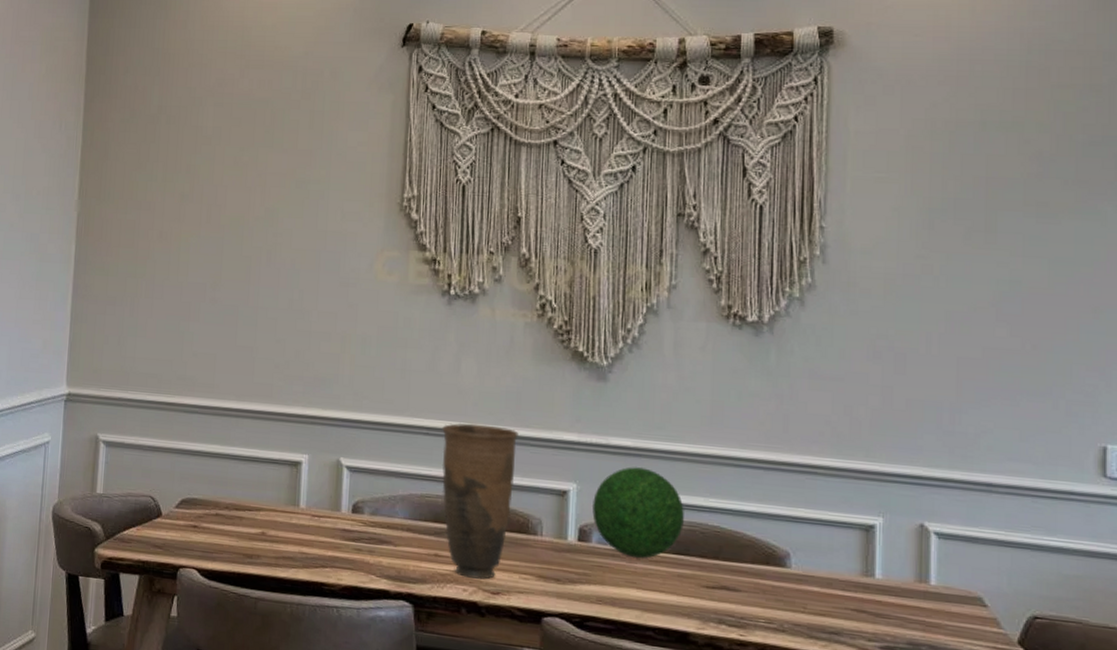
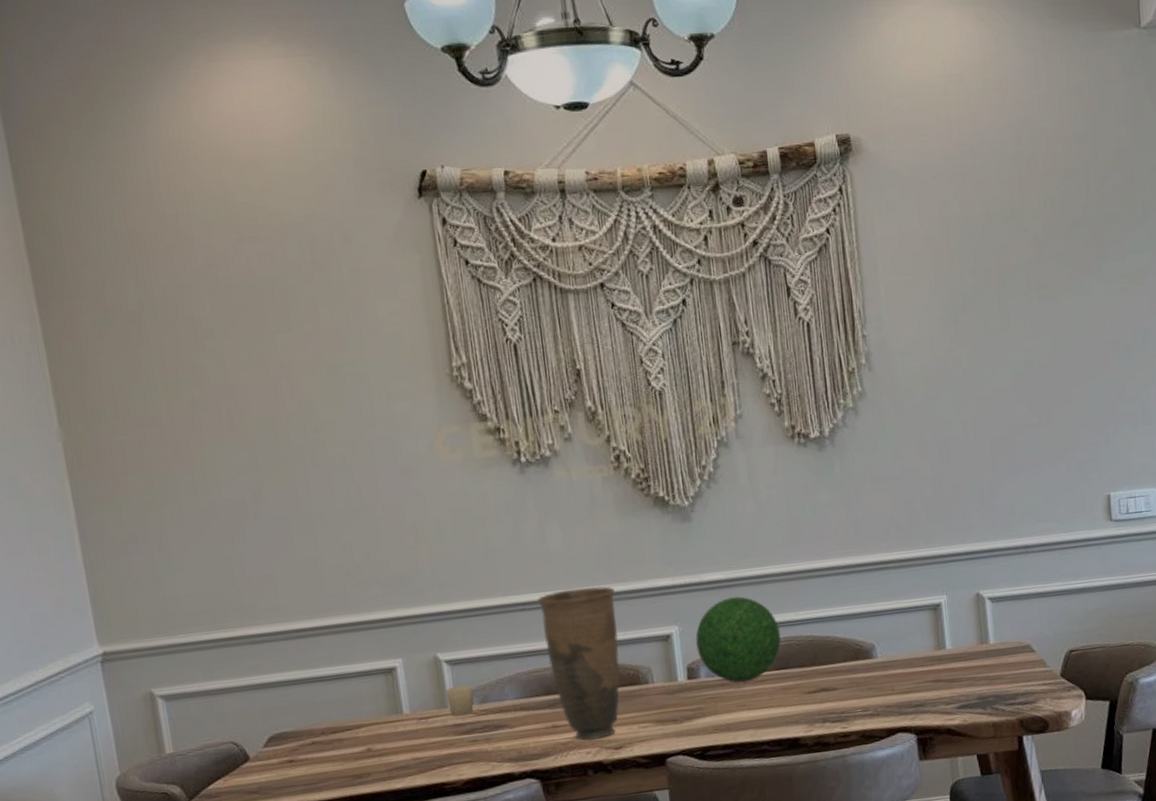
candle: none [341,493,367,524] -> present [445,685,474,717]

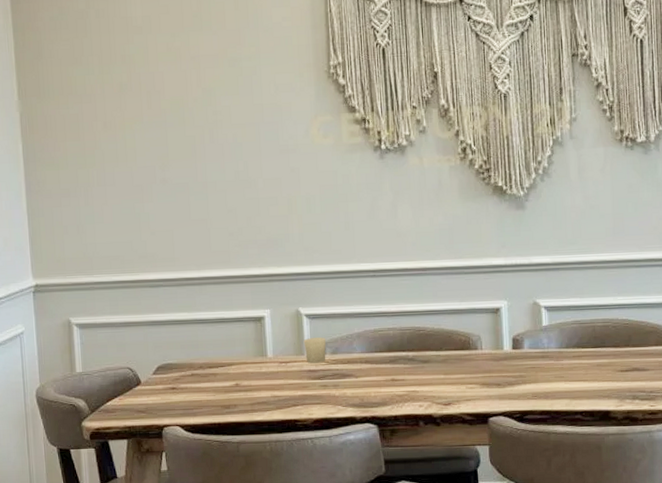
vase: present [537,586,620,741] -> none [387,261,454,395]
decorative ball: present [695,596,781,682] -> none [522,279,599,356]

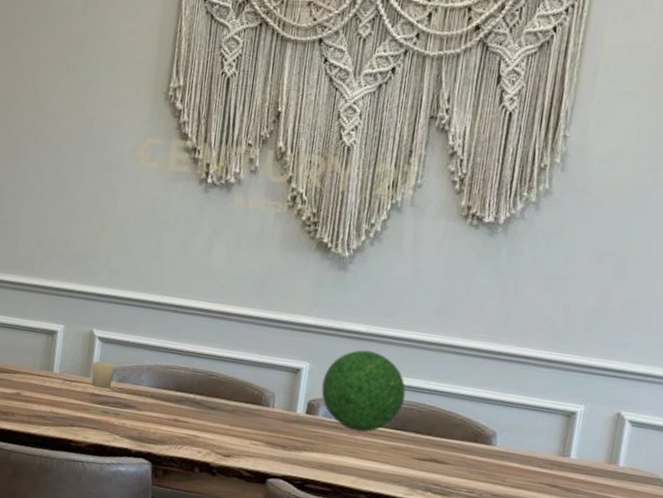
decorative ball: none [522,279,599,356] -> present [321,350,406,432]

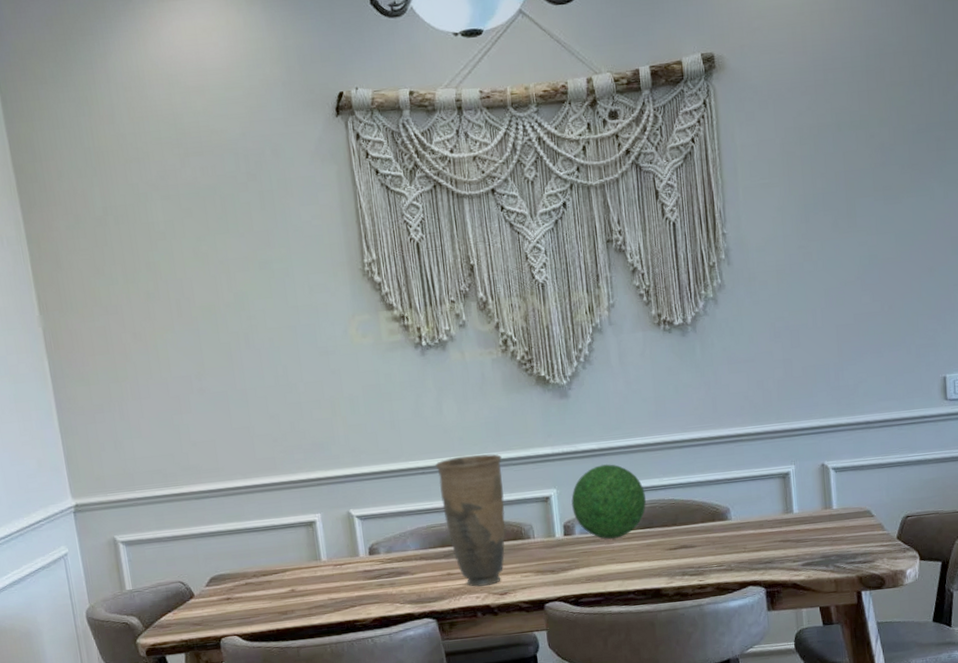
candle: present [91,361,116,389] -> none [356,537,381,564]
vase: none [185,302,261,444] -> present [435,454,505,587]

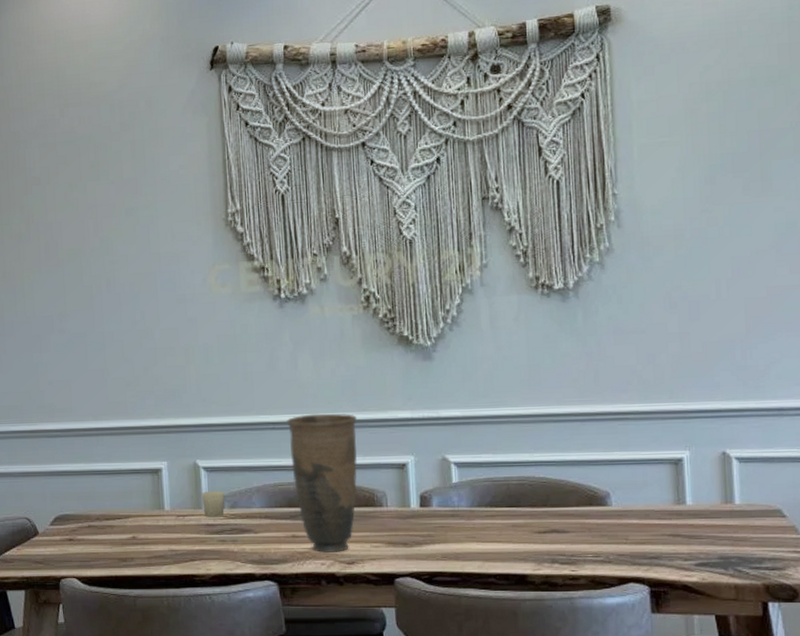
candle: none [356,537,381,564] -> present [201,491,225,518]
decorative ball: present [571,464,646,539] -> none [430,434,513,515]

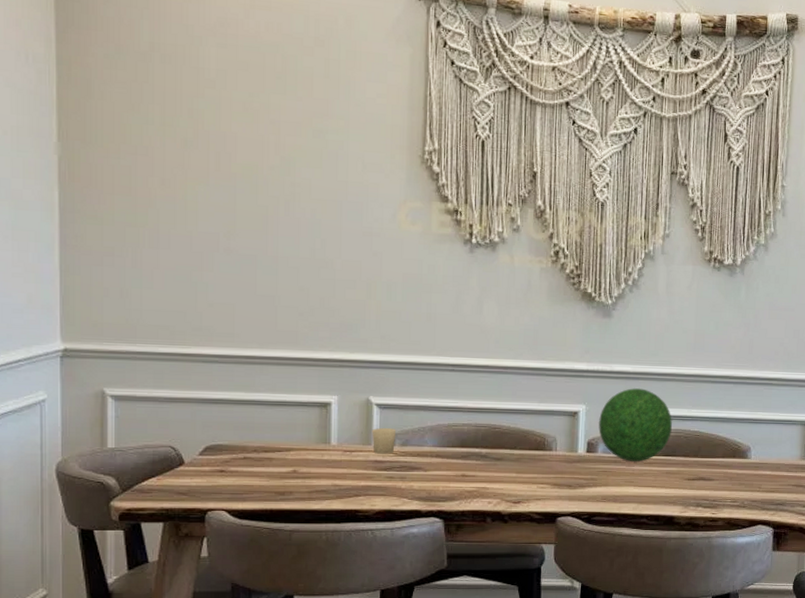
vase: present [287,413,358,553] -> none [467,359,536,492]
decorative ball: none [430,434,513,515] -> present [599,388,672,461]

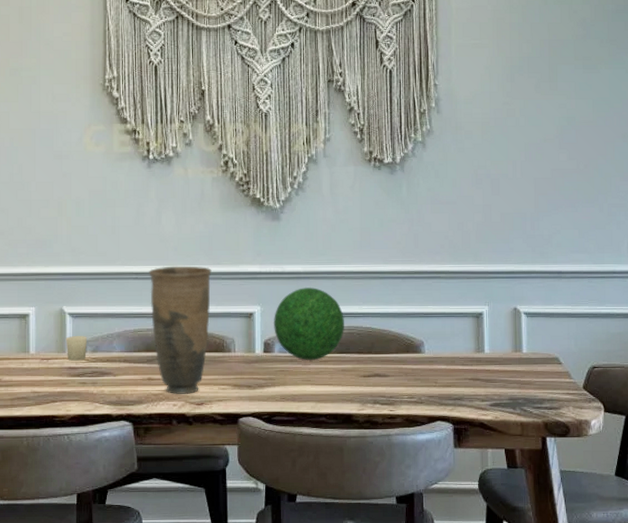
vase: none [467,359,536,492] -> present [149,266,212,394]

